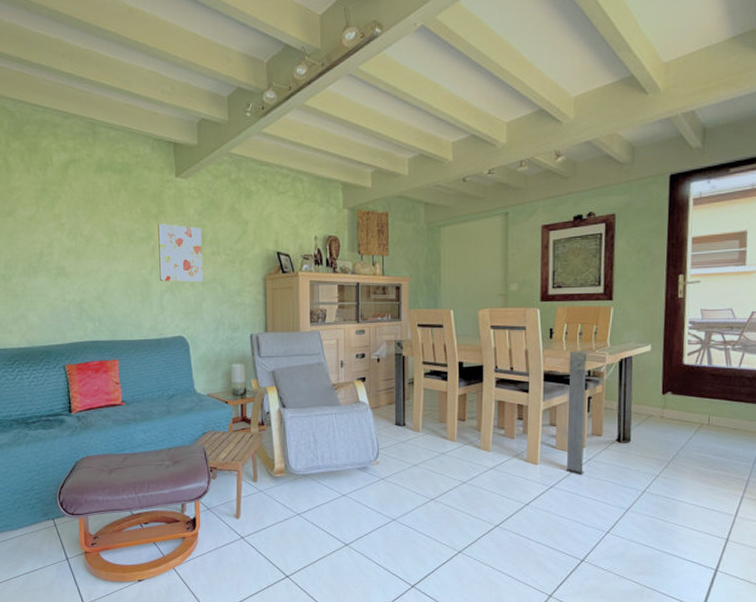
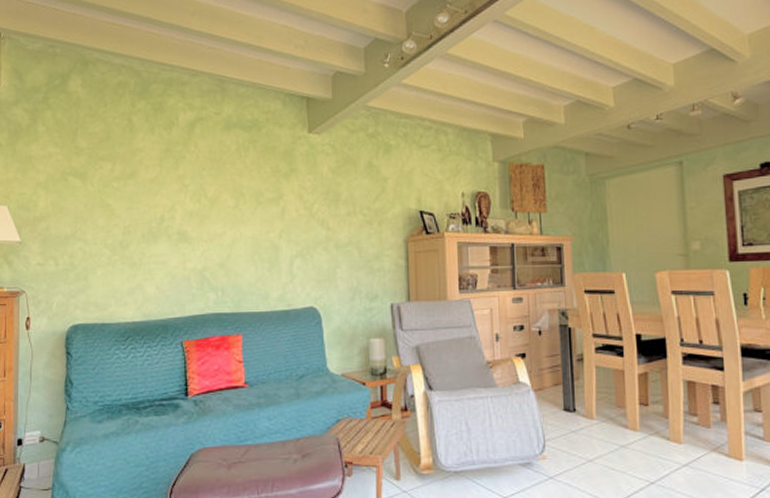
wall art: present [158,224,203,283] -> none [288,183,337,246]

